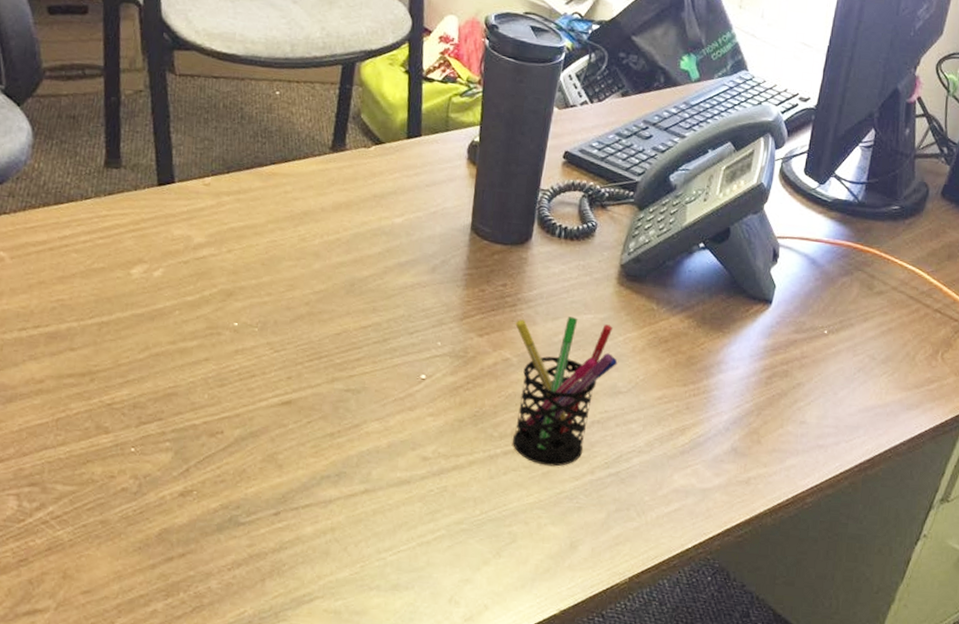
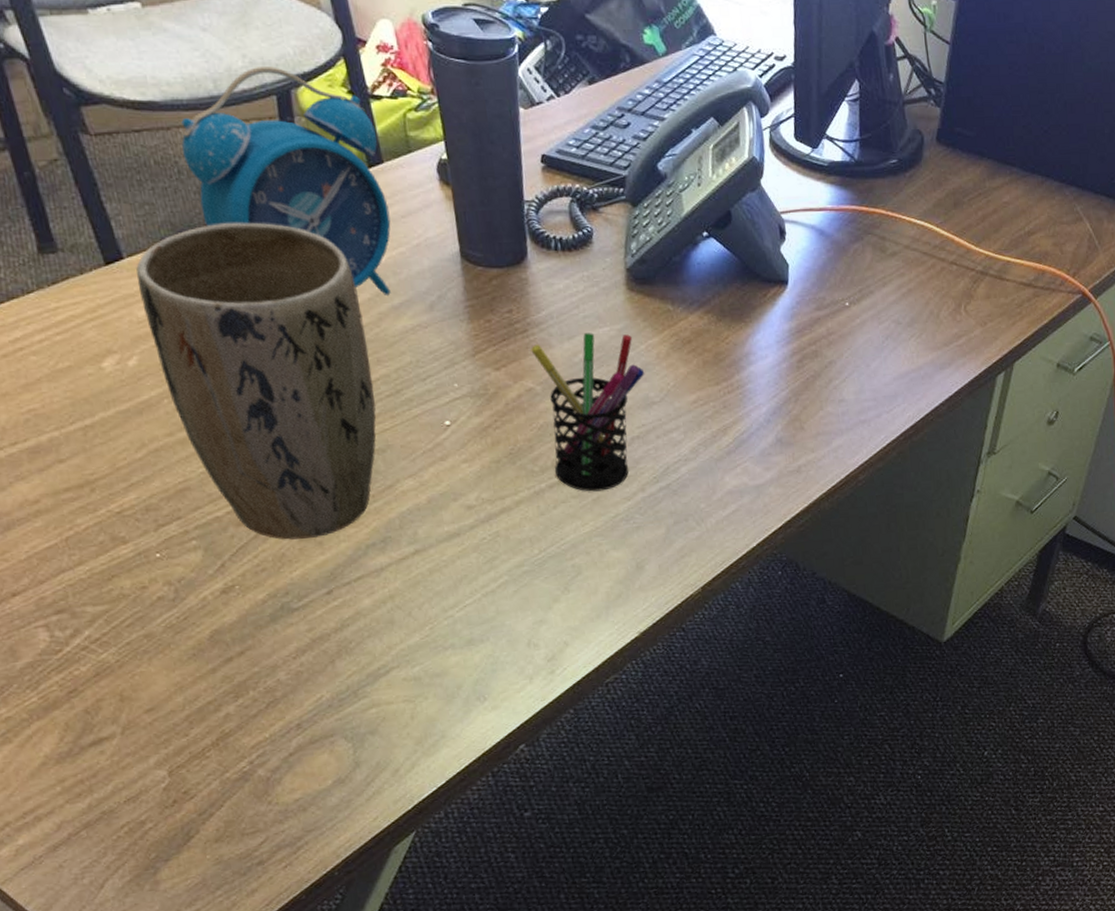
plant pot: none [180,165,371,461] -> present [136,222,376,540]
alarm clock: none [249,39,421,252] -> present [181,67,391,295]

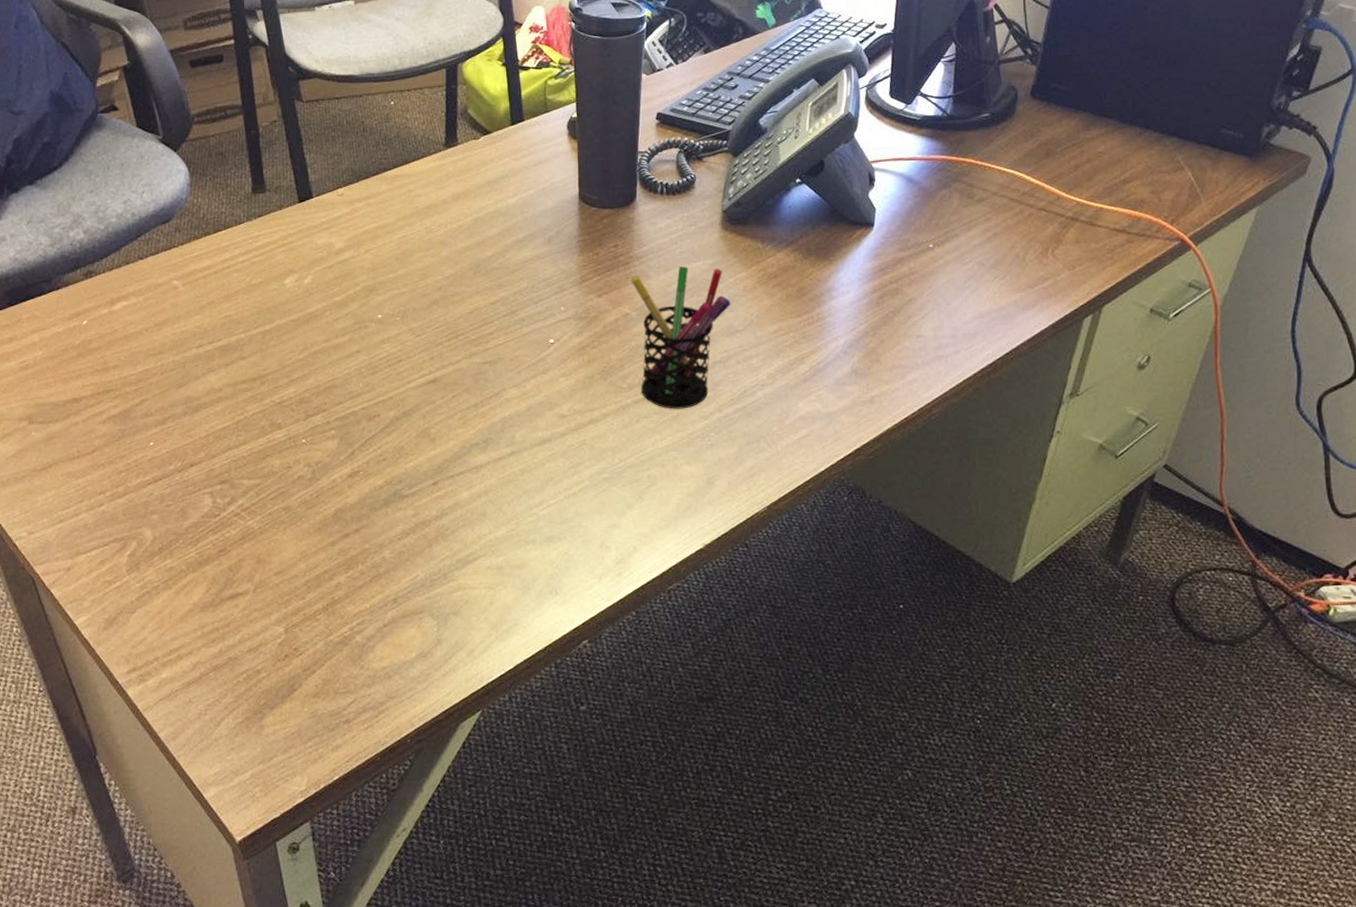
plant pot: present [136,222,376,540] -> none [320,169,494,435]
alarm clock: present [181,67,391,295] -> none [369,46,524,230]

